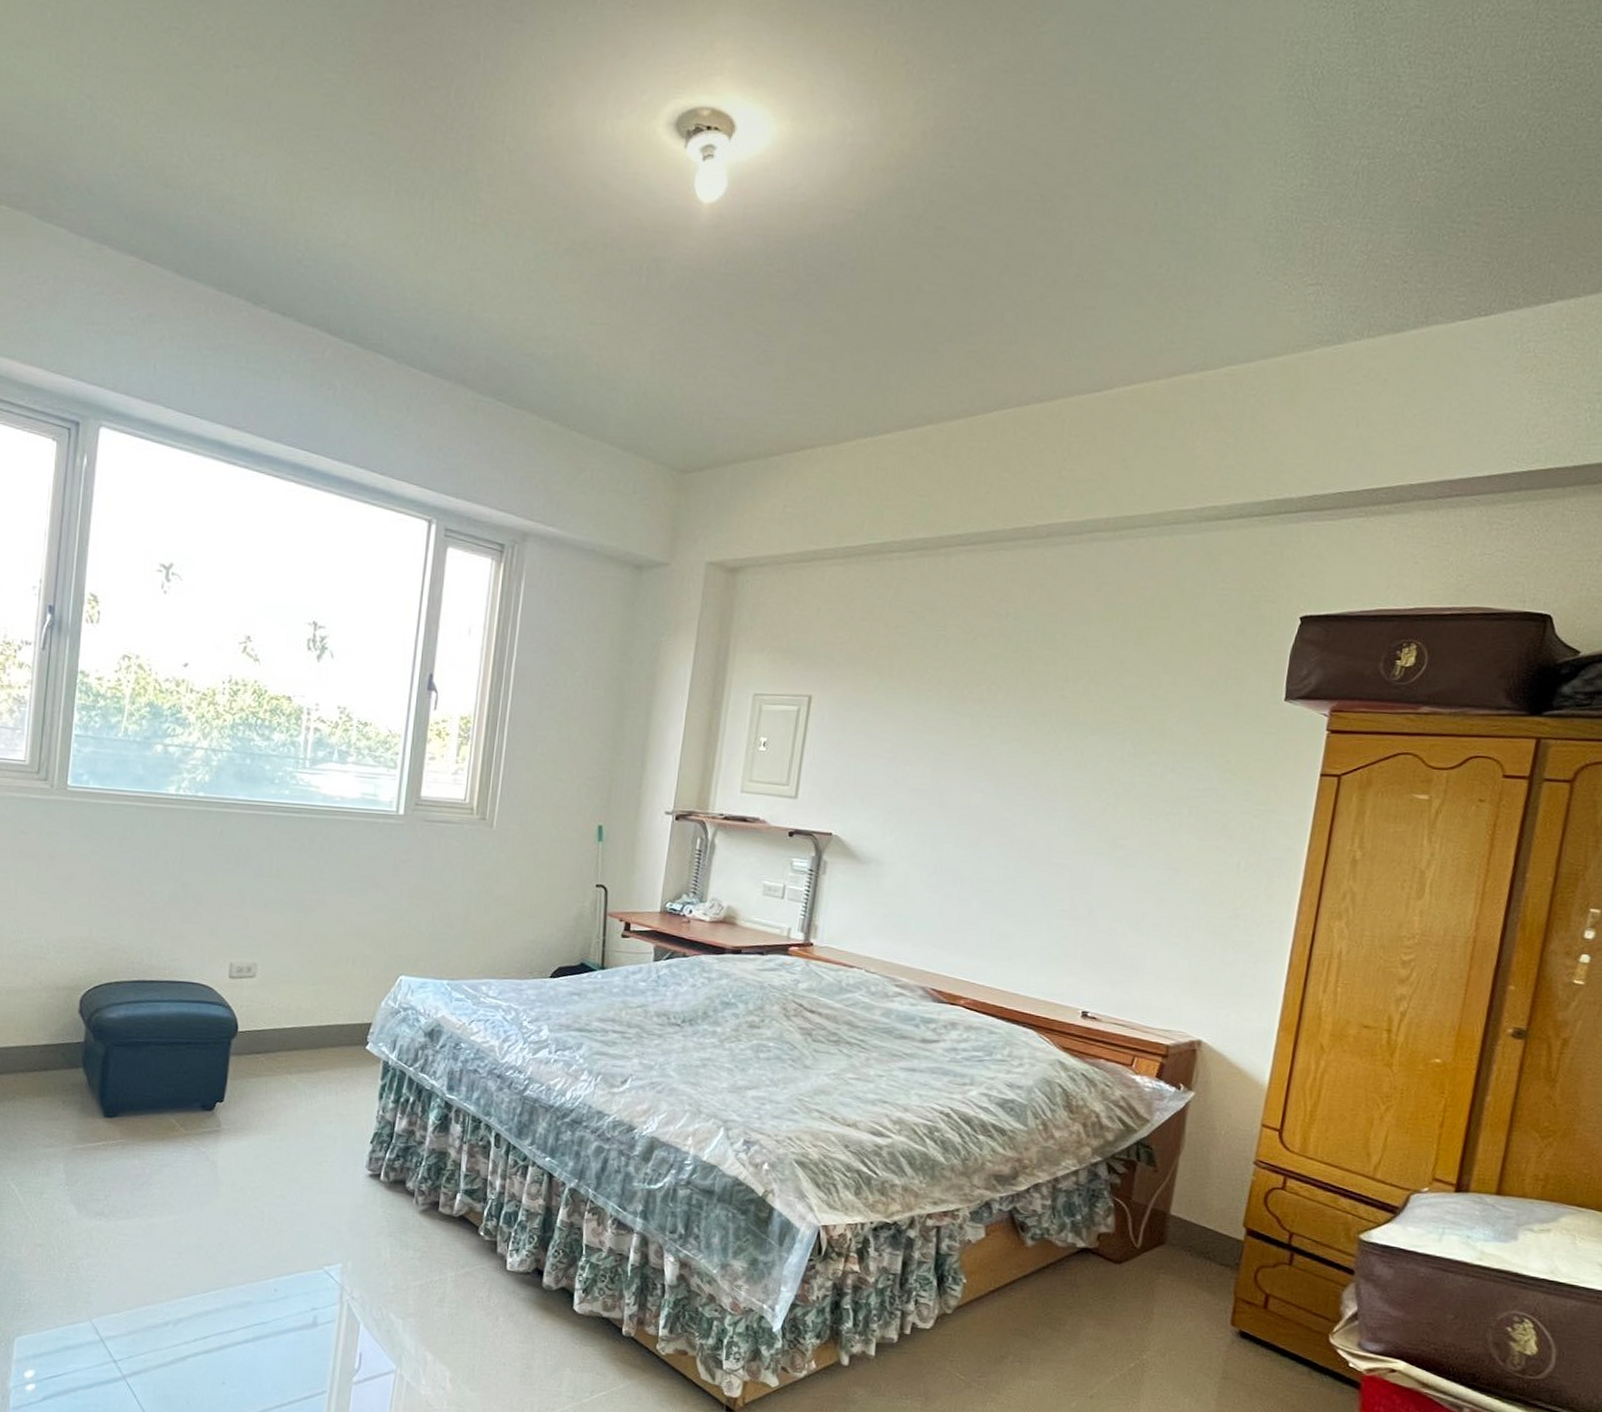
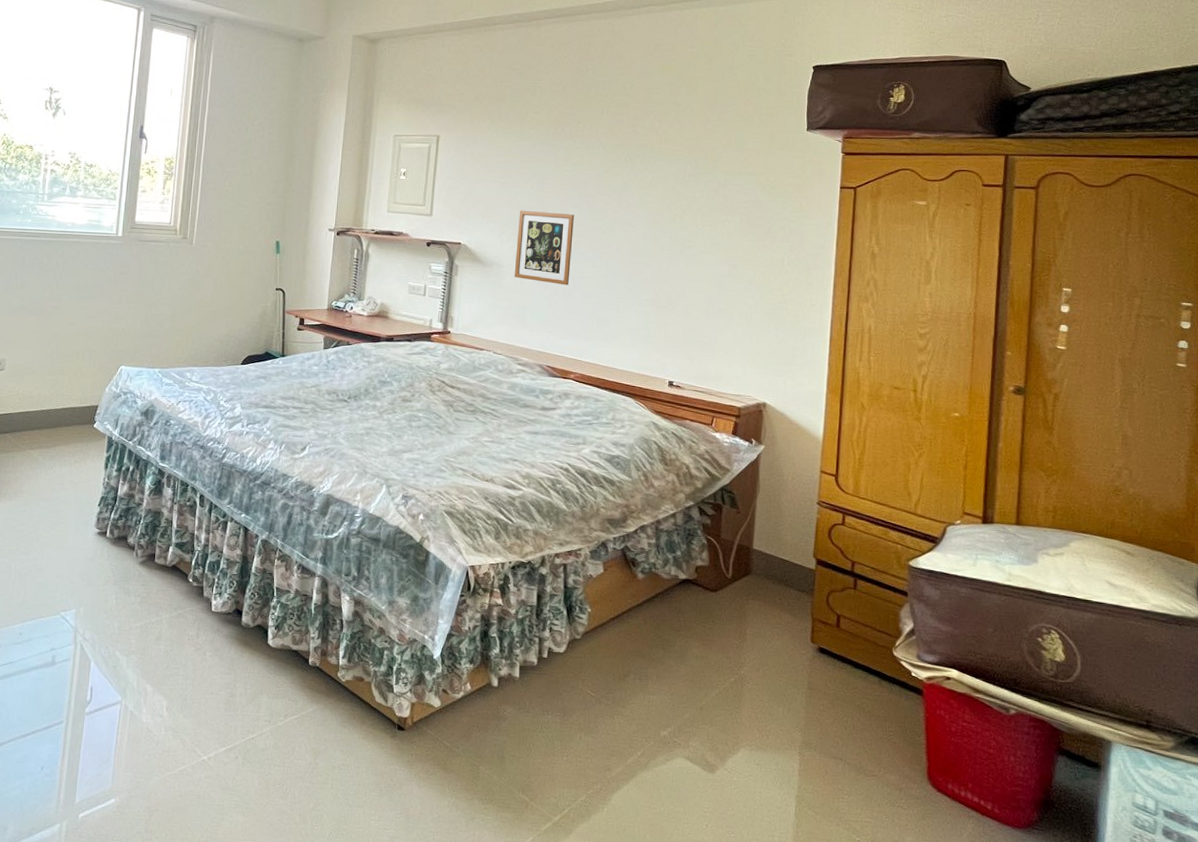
picture frame: none [897,793,978,890] -> present [514,210,574,286]

